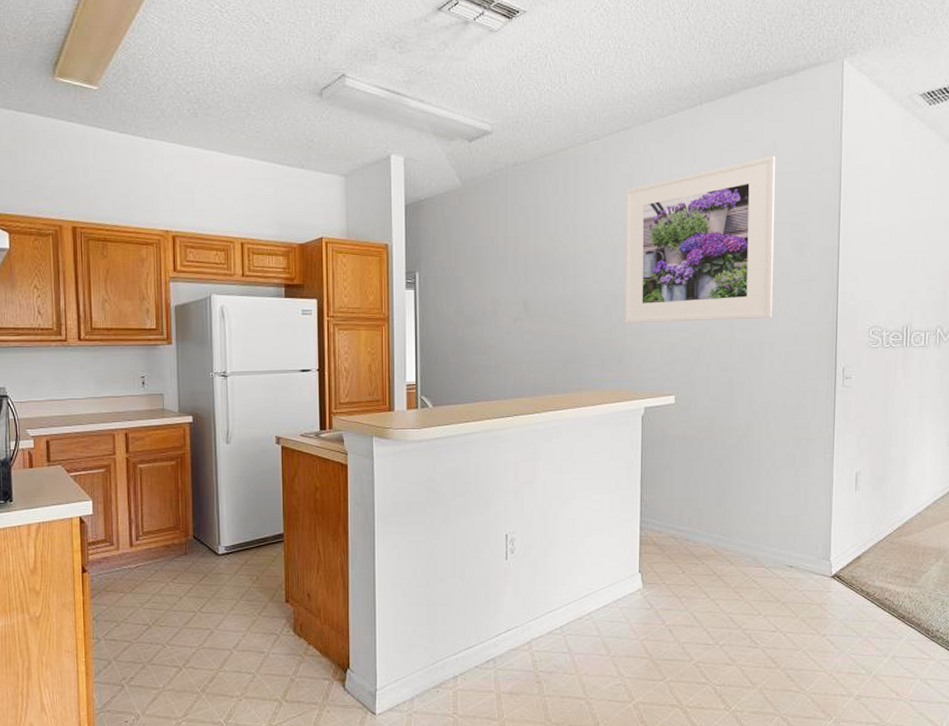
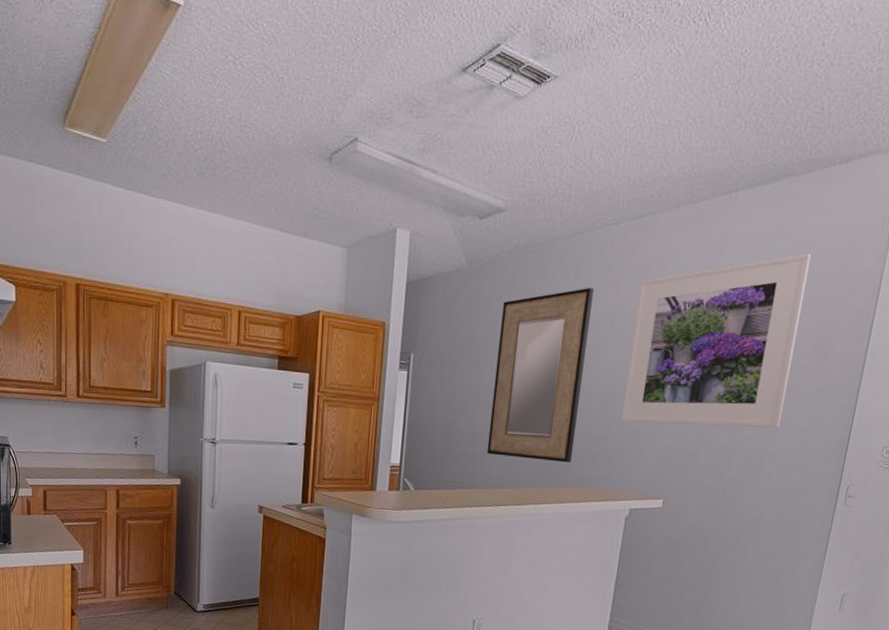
home mirror: none [500,198,584,368] -> present [487,287,594,463]

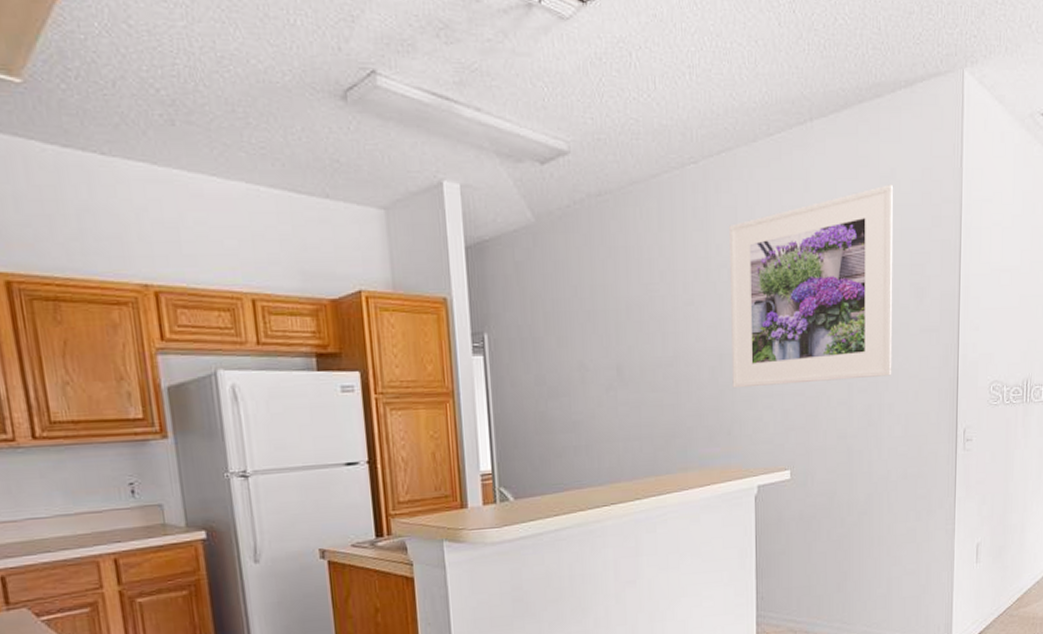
home mirror: present [487,287,594,463] -> none [583,237,688,445]

